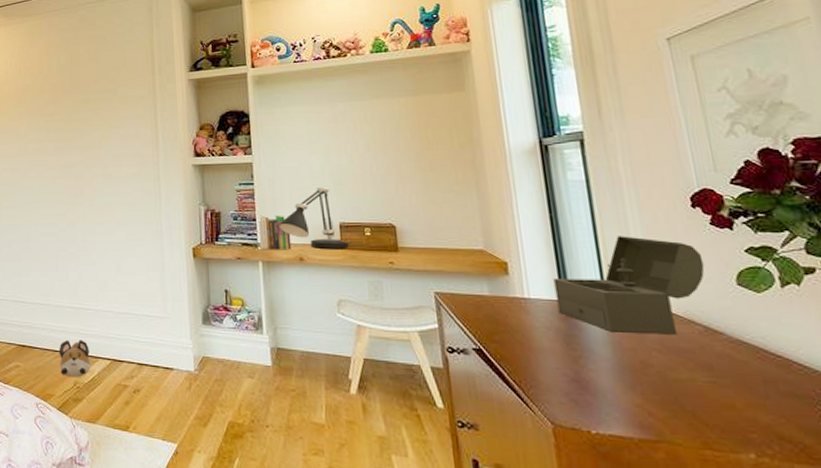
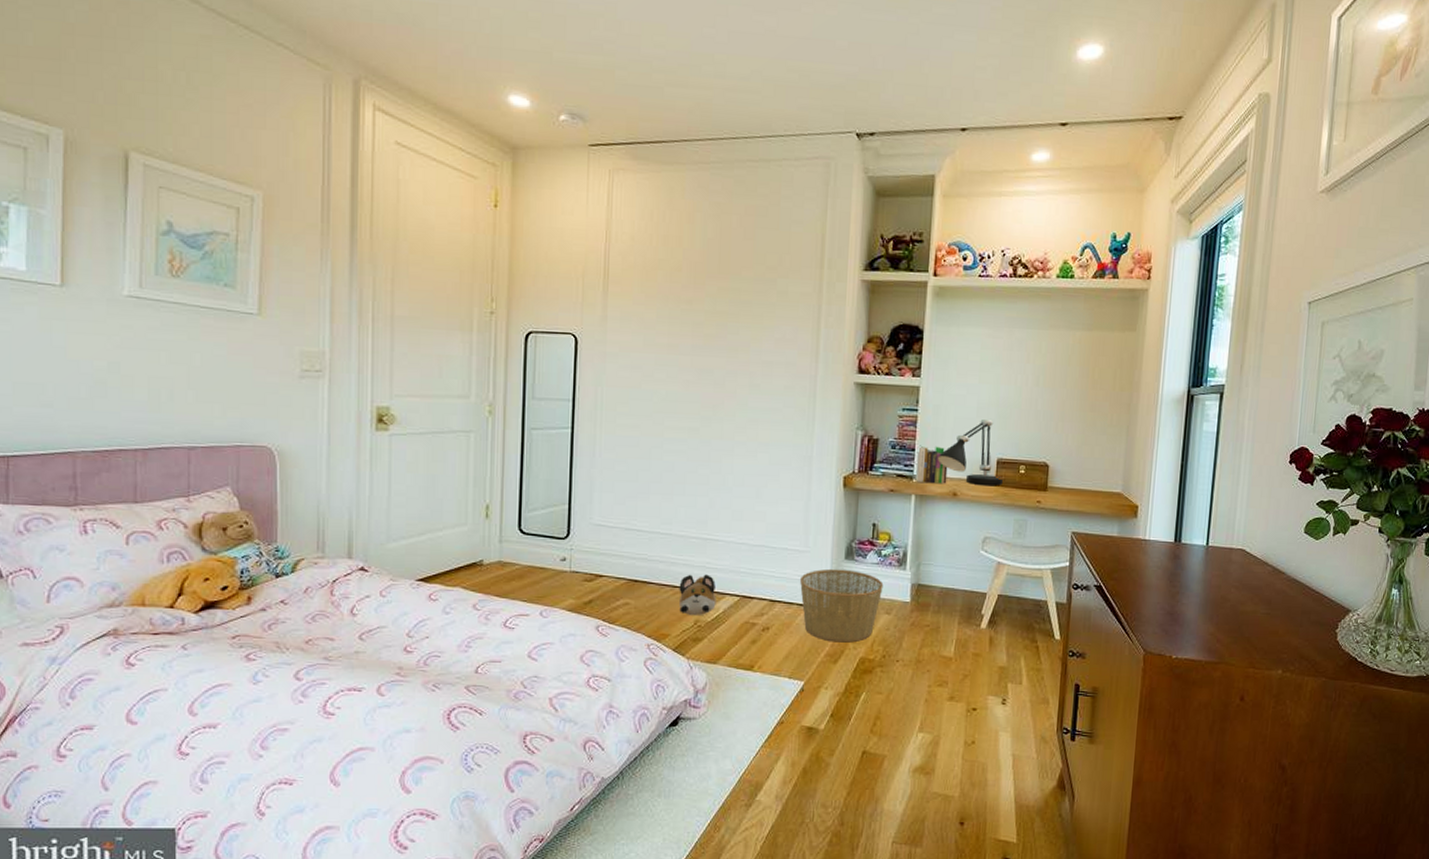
basket: none [163,333,243,406] -> present [800,568,884,643]
jewelry box: present [553,236,705,335] -> none [1169,486,1286,574]

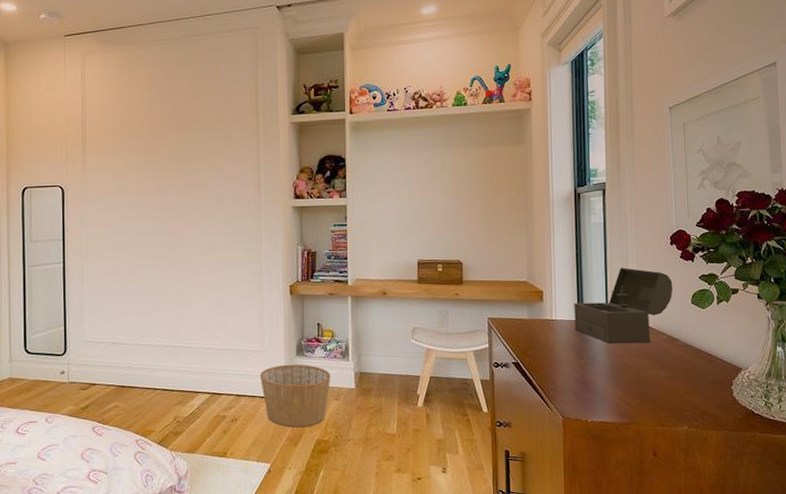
plush toy: present [679,574,716,616] -> none [159,377,191,414]
books: present [912,446,948,484] -> none [347,253,377,286]
desk lamp: present [937,420,1003,487] -> none [367,228,424,284]
jewelry box: none [1169,486,1286,574] -> present [574,268,673,344]

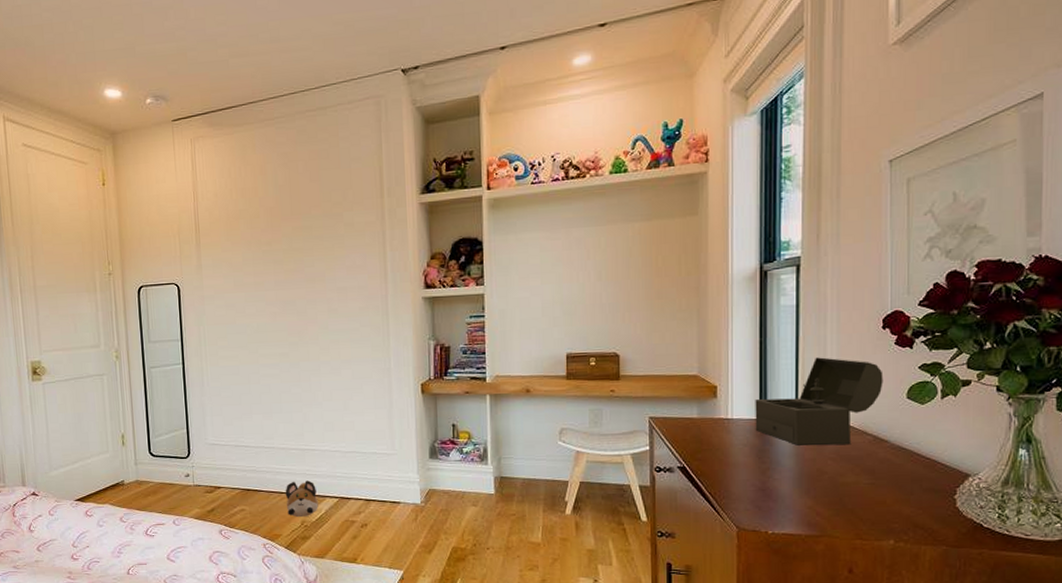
plush toy: none [159,377,191,414] -> present [285,480,319,518]
basket: present [260,364,331,428] -> none [391,467,468,534]

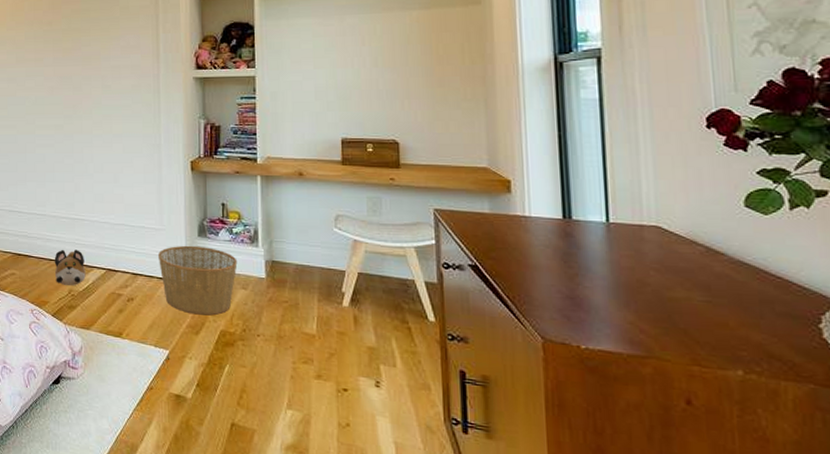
basket: none [391,467,468,534] -> present [158,245,238,316]
jewelry box: present [755,357,883,446] -> none [556,156,713,255]

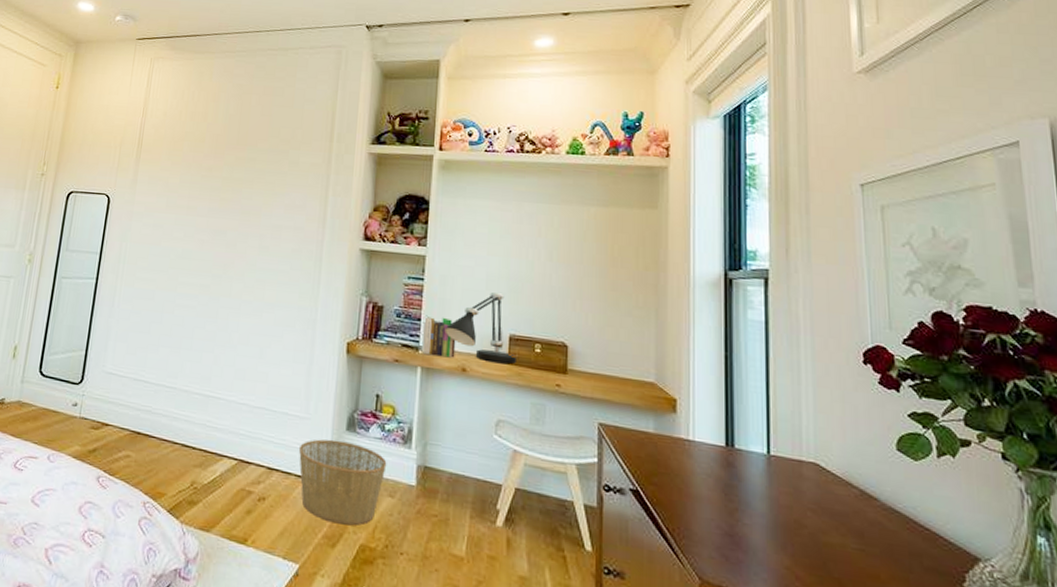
plush toy: present [54,249,86,286] -> none [177,431,215,477]
books: none [256,129,291,165] -> present [418,316,456,358]
desk lamp: none [279,102,350,165] -> present [444,293,516,365]

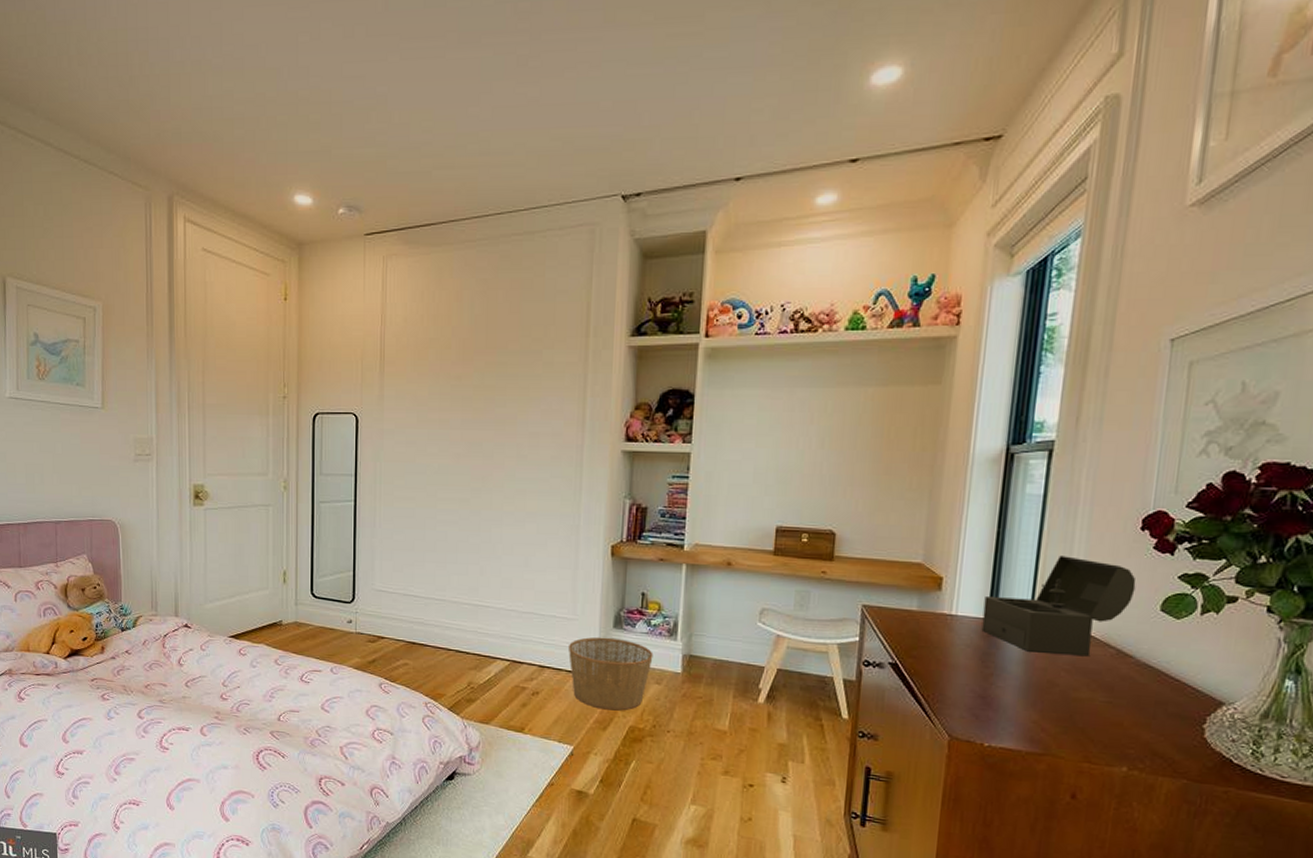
books: present [418,316,456,358] -> none [683,514,721,553]
desk lamp: present [444,293,516,365] -> none [710,486,782,556]
jewelry box: none [720,384,868,496] -> present [981,555,1136,657]

